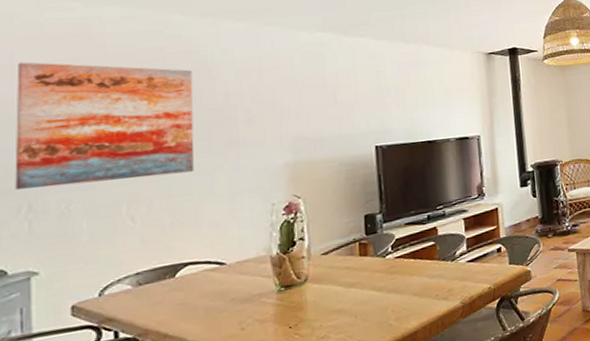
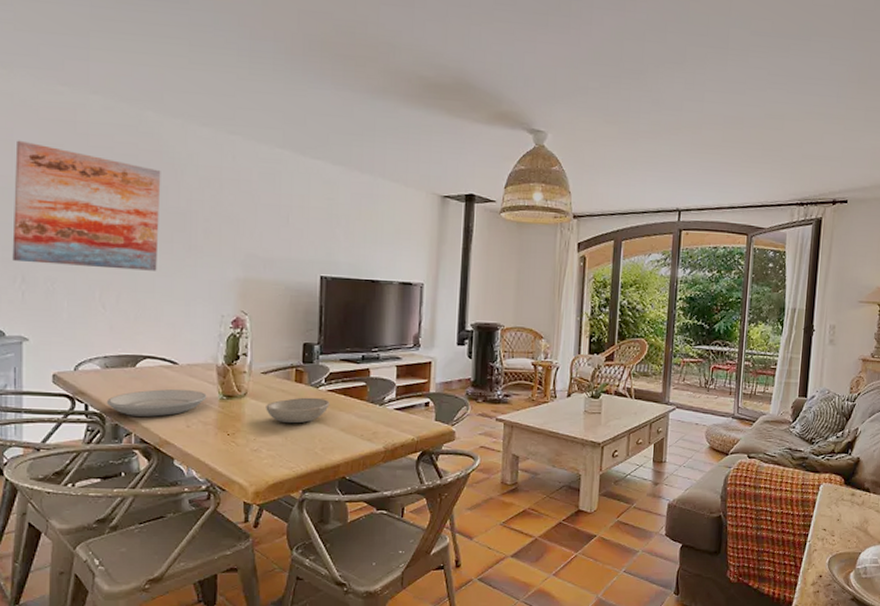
plate: none [140,287,262,333] -> present [106,389,207,417]
bowl: none [330,267,399,301] -> present [266,397,330,424]

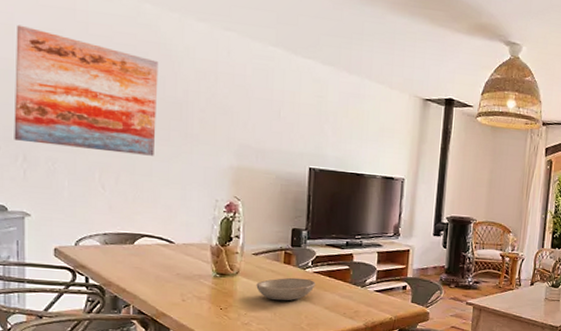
plate: present [106,389,207,417] -> none [105,265,201,291]

